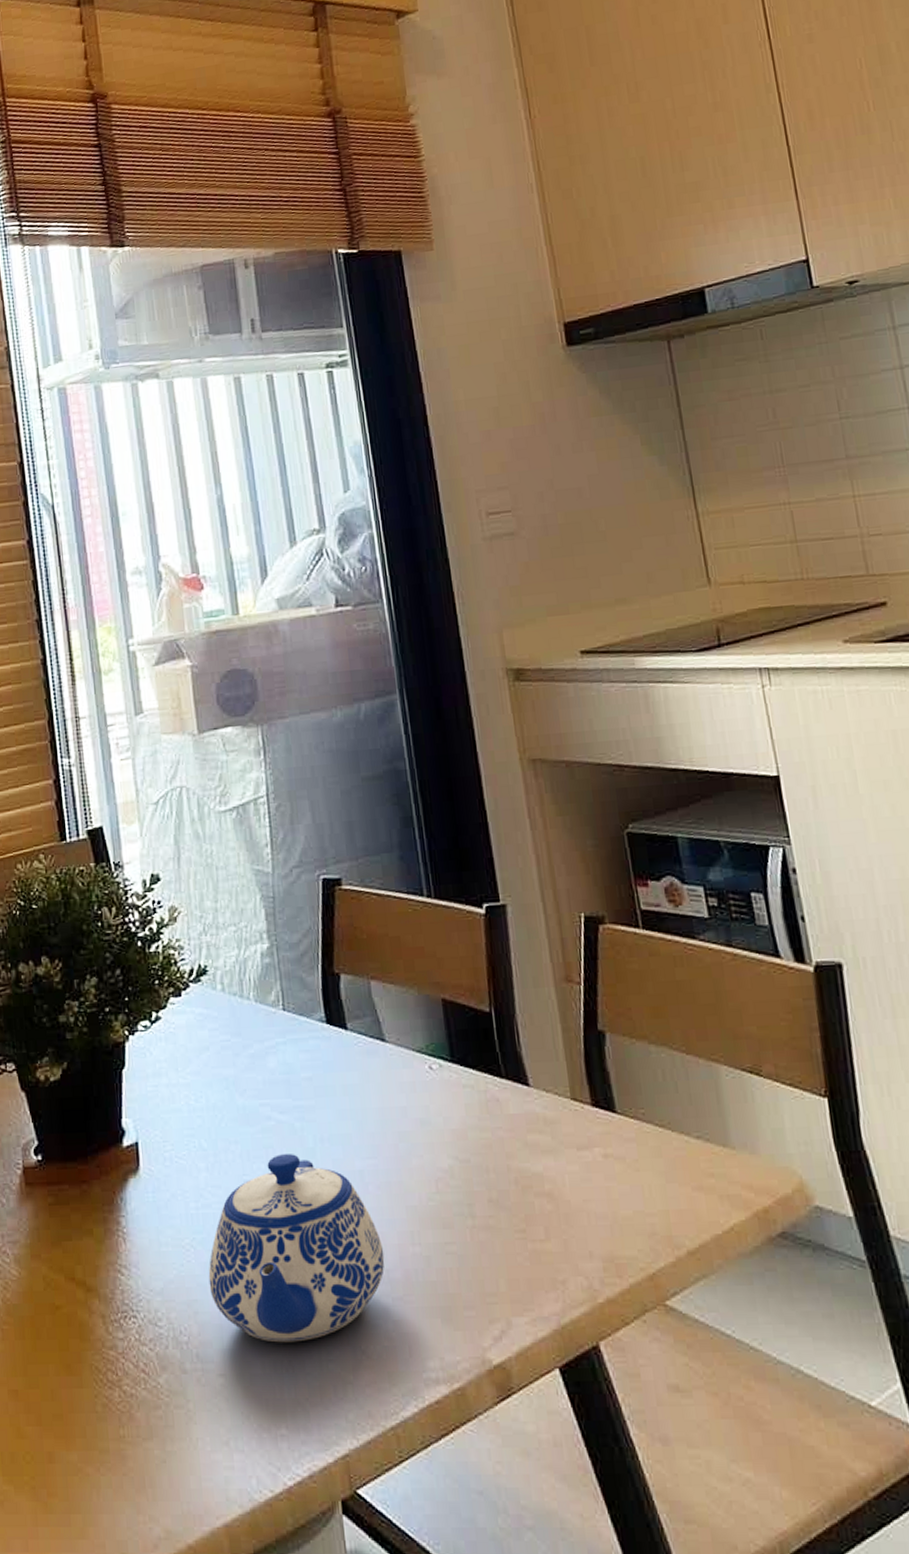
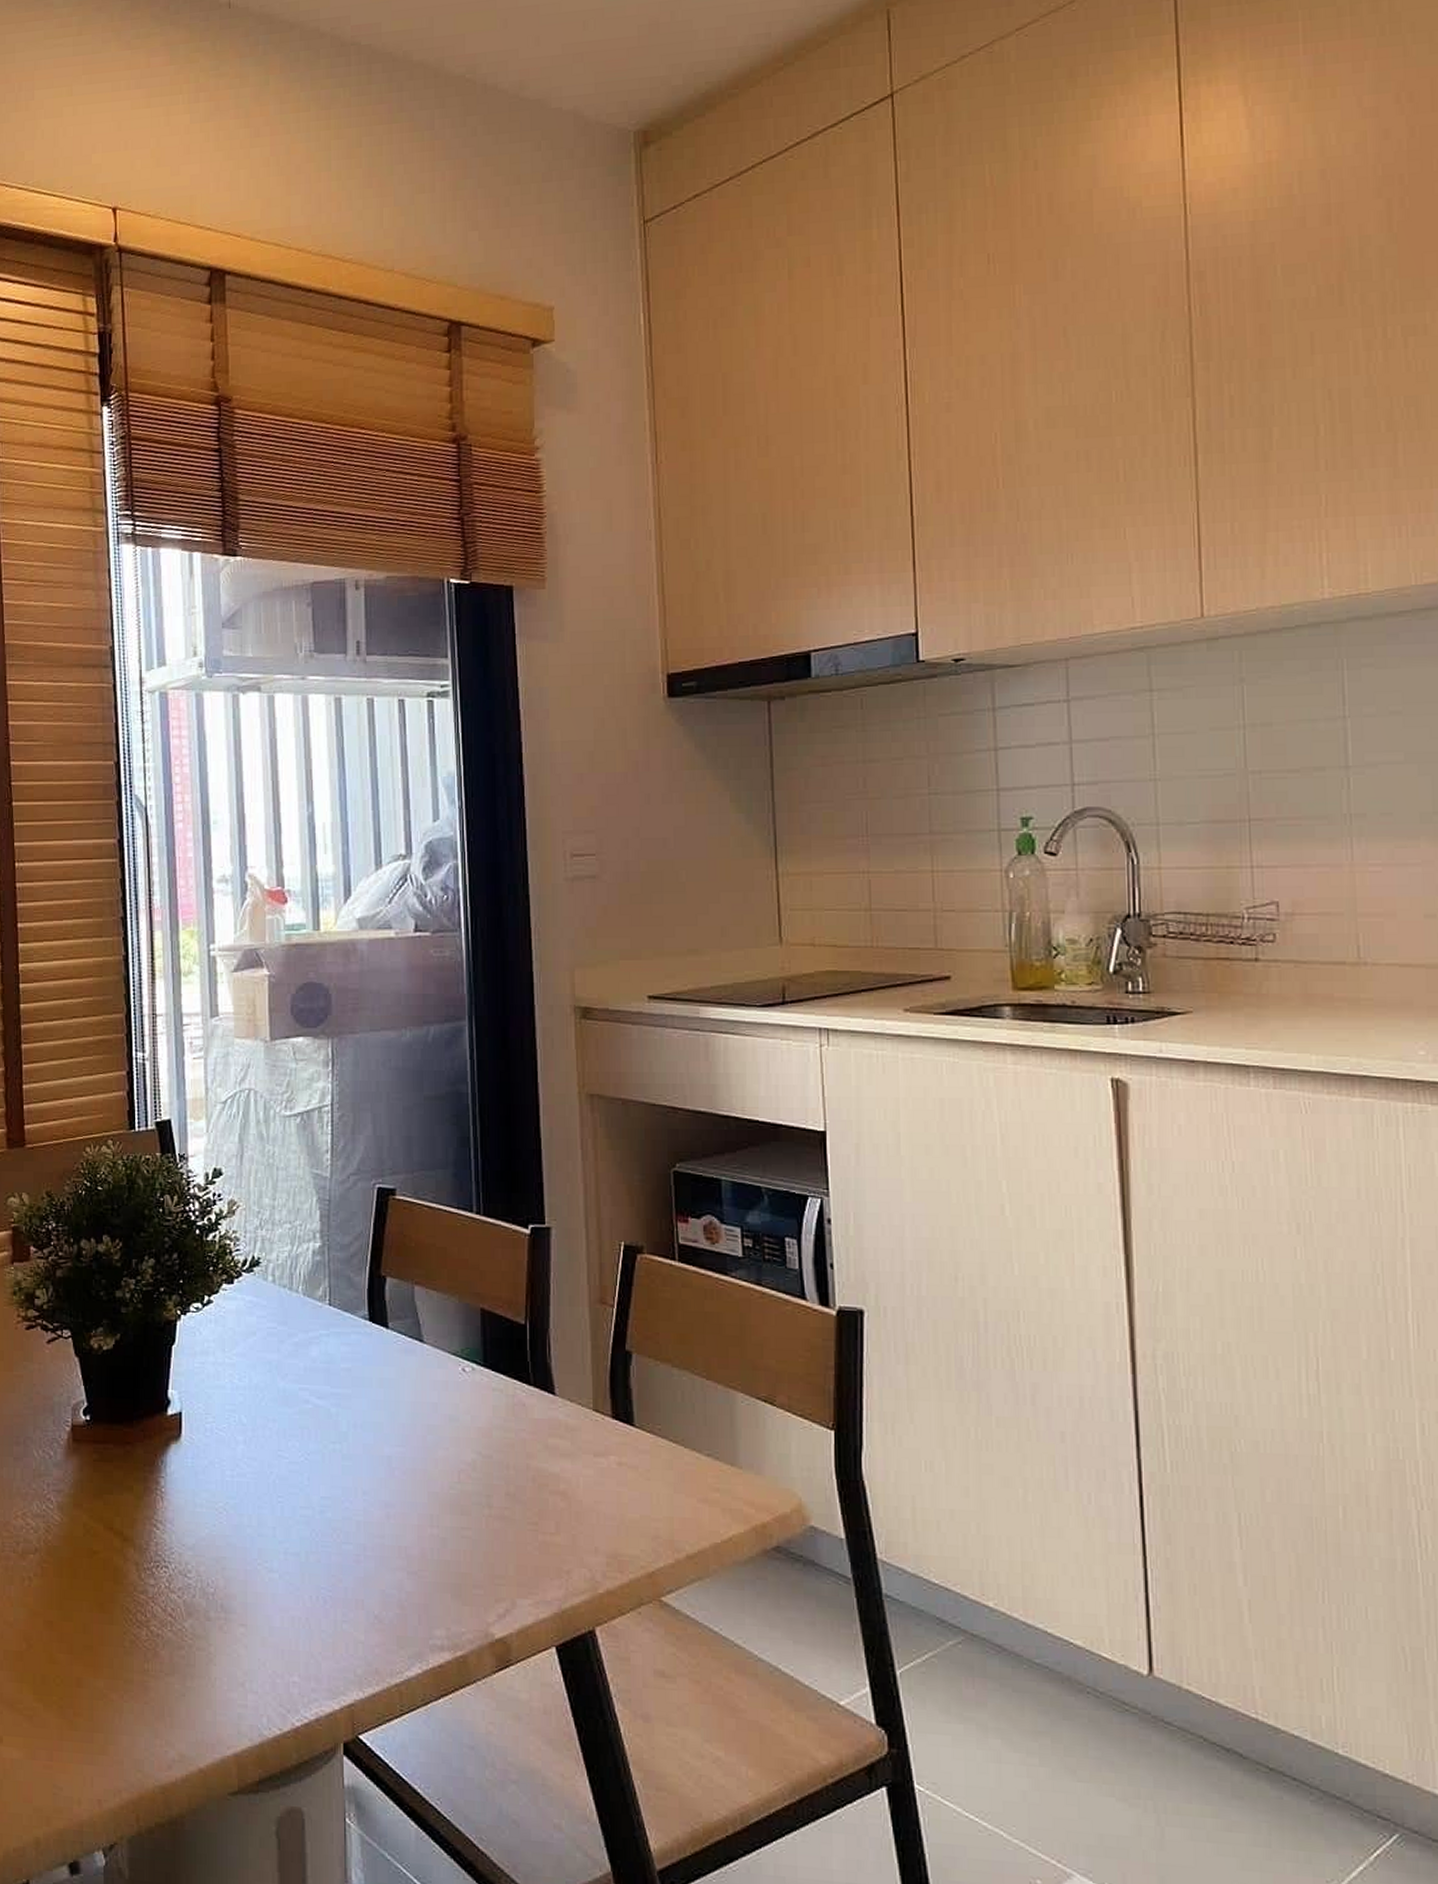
teapot: present [208,1154,385,1343] -> none [238,1435,404,1603]

